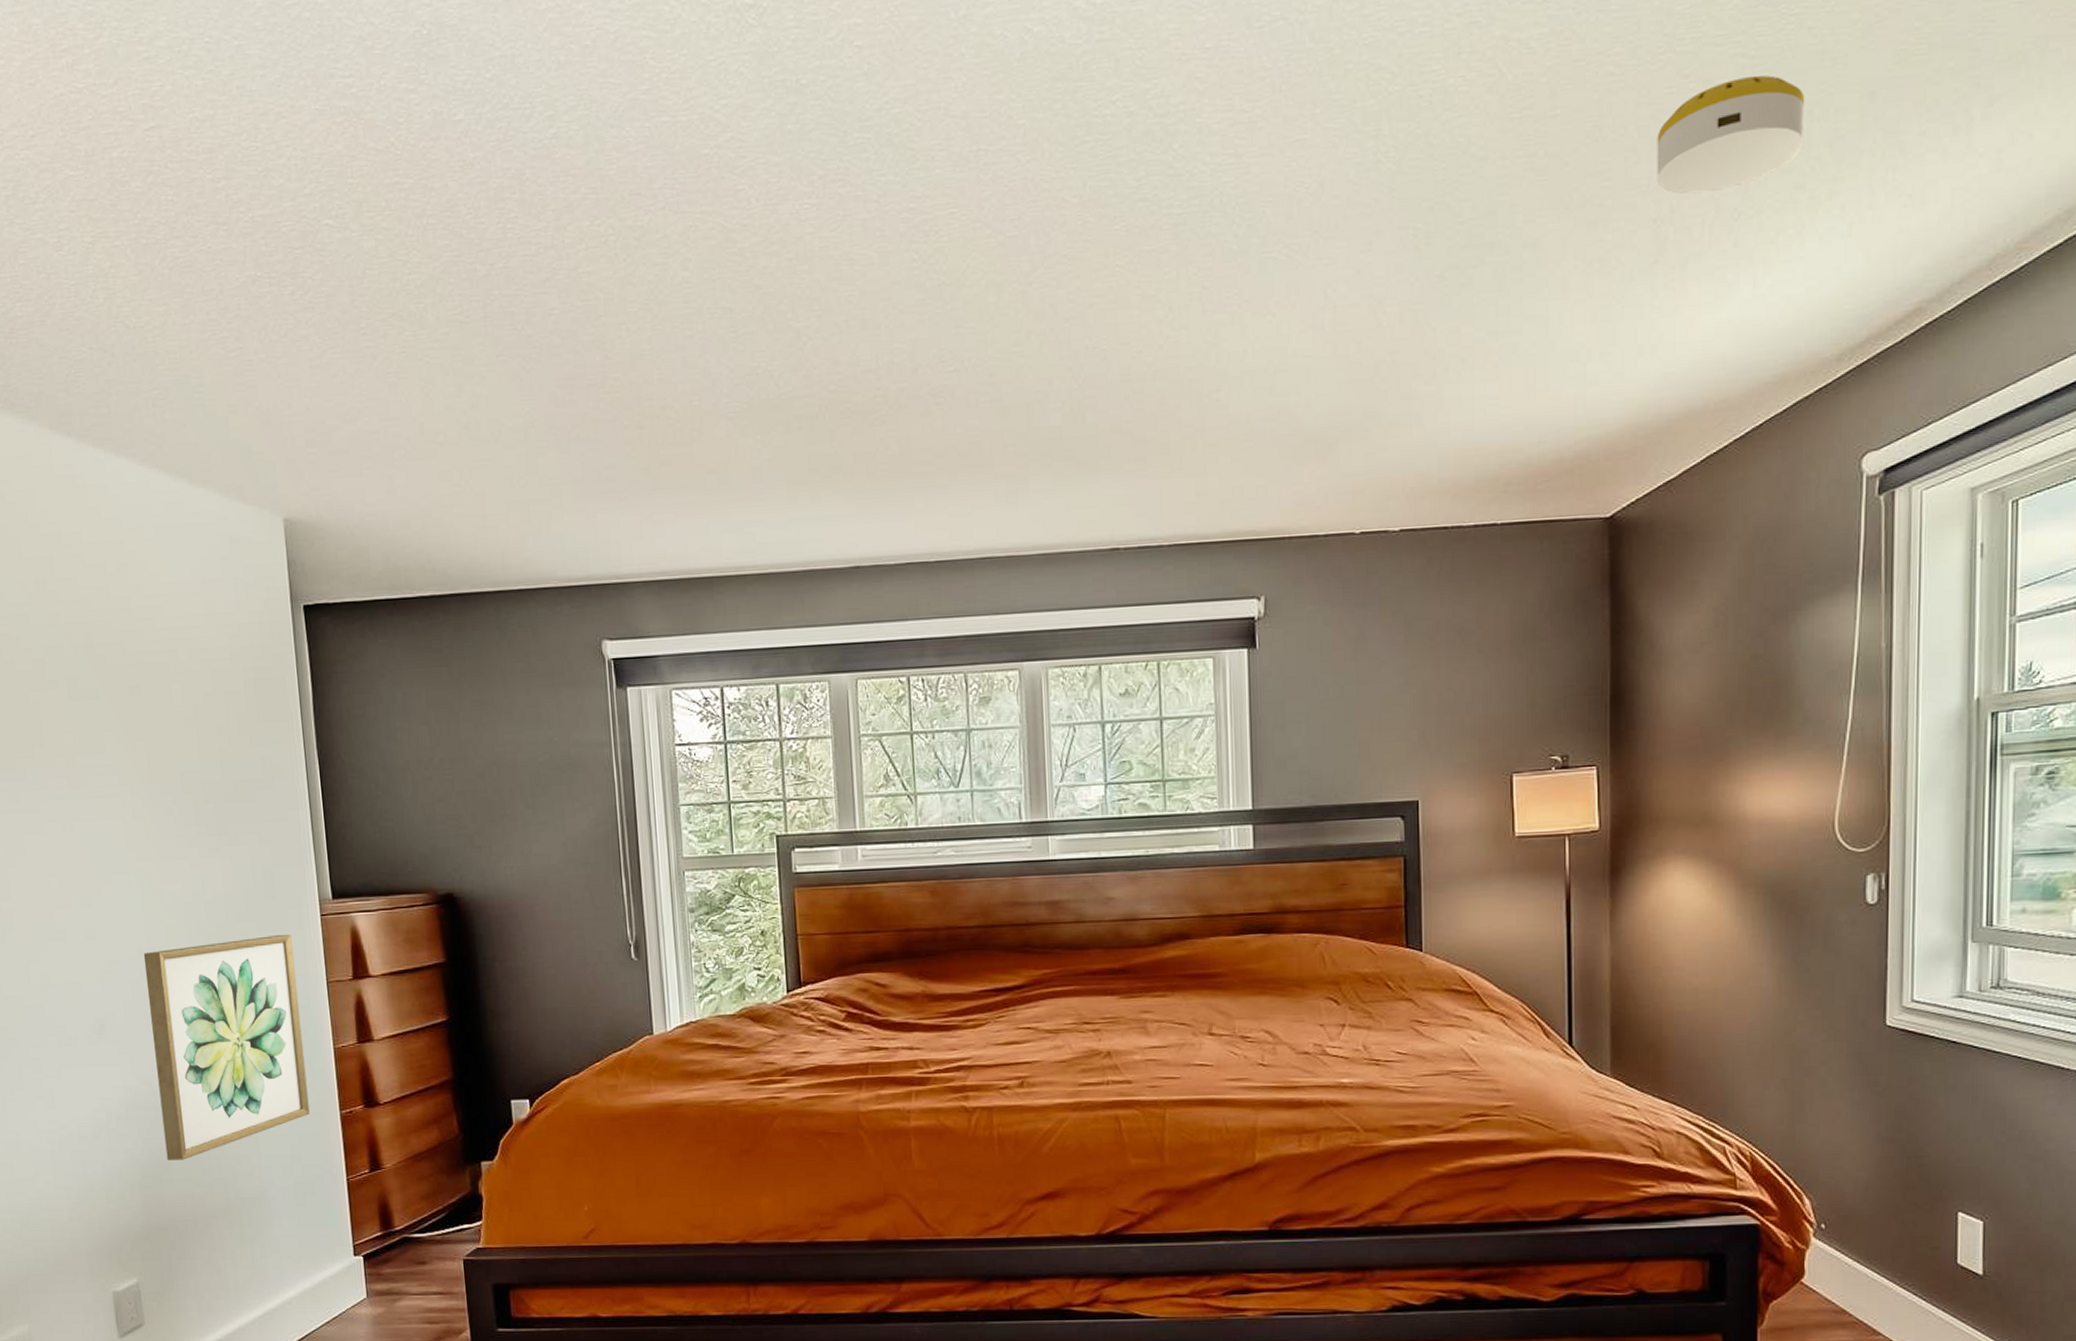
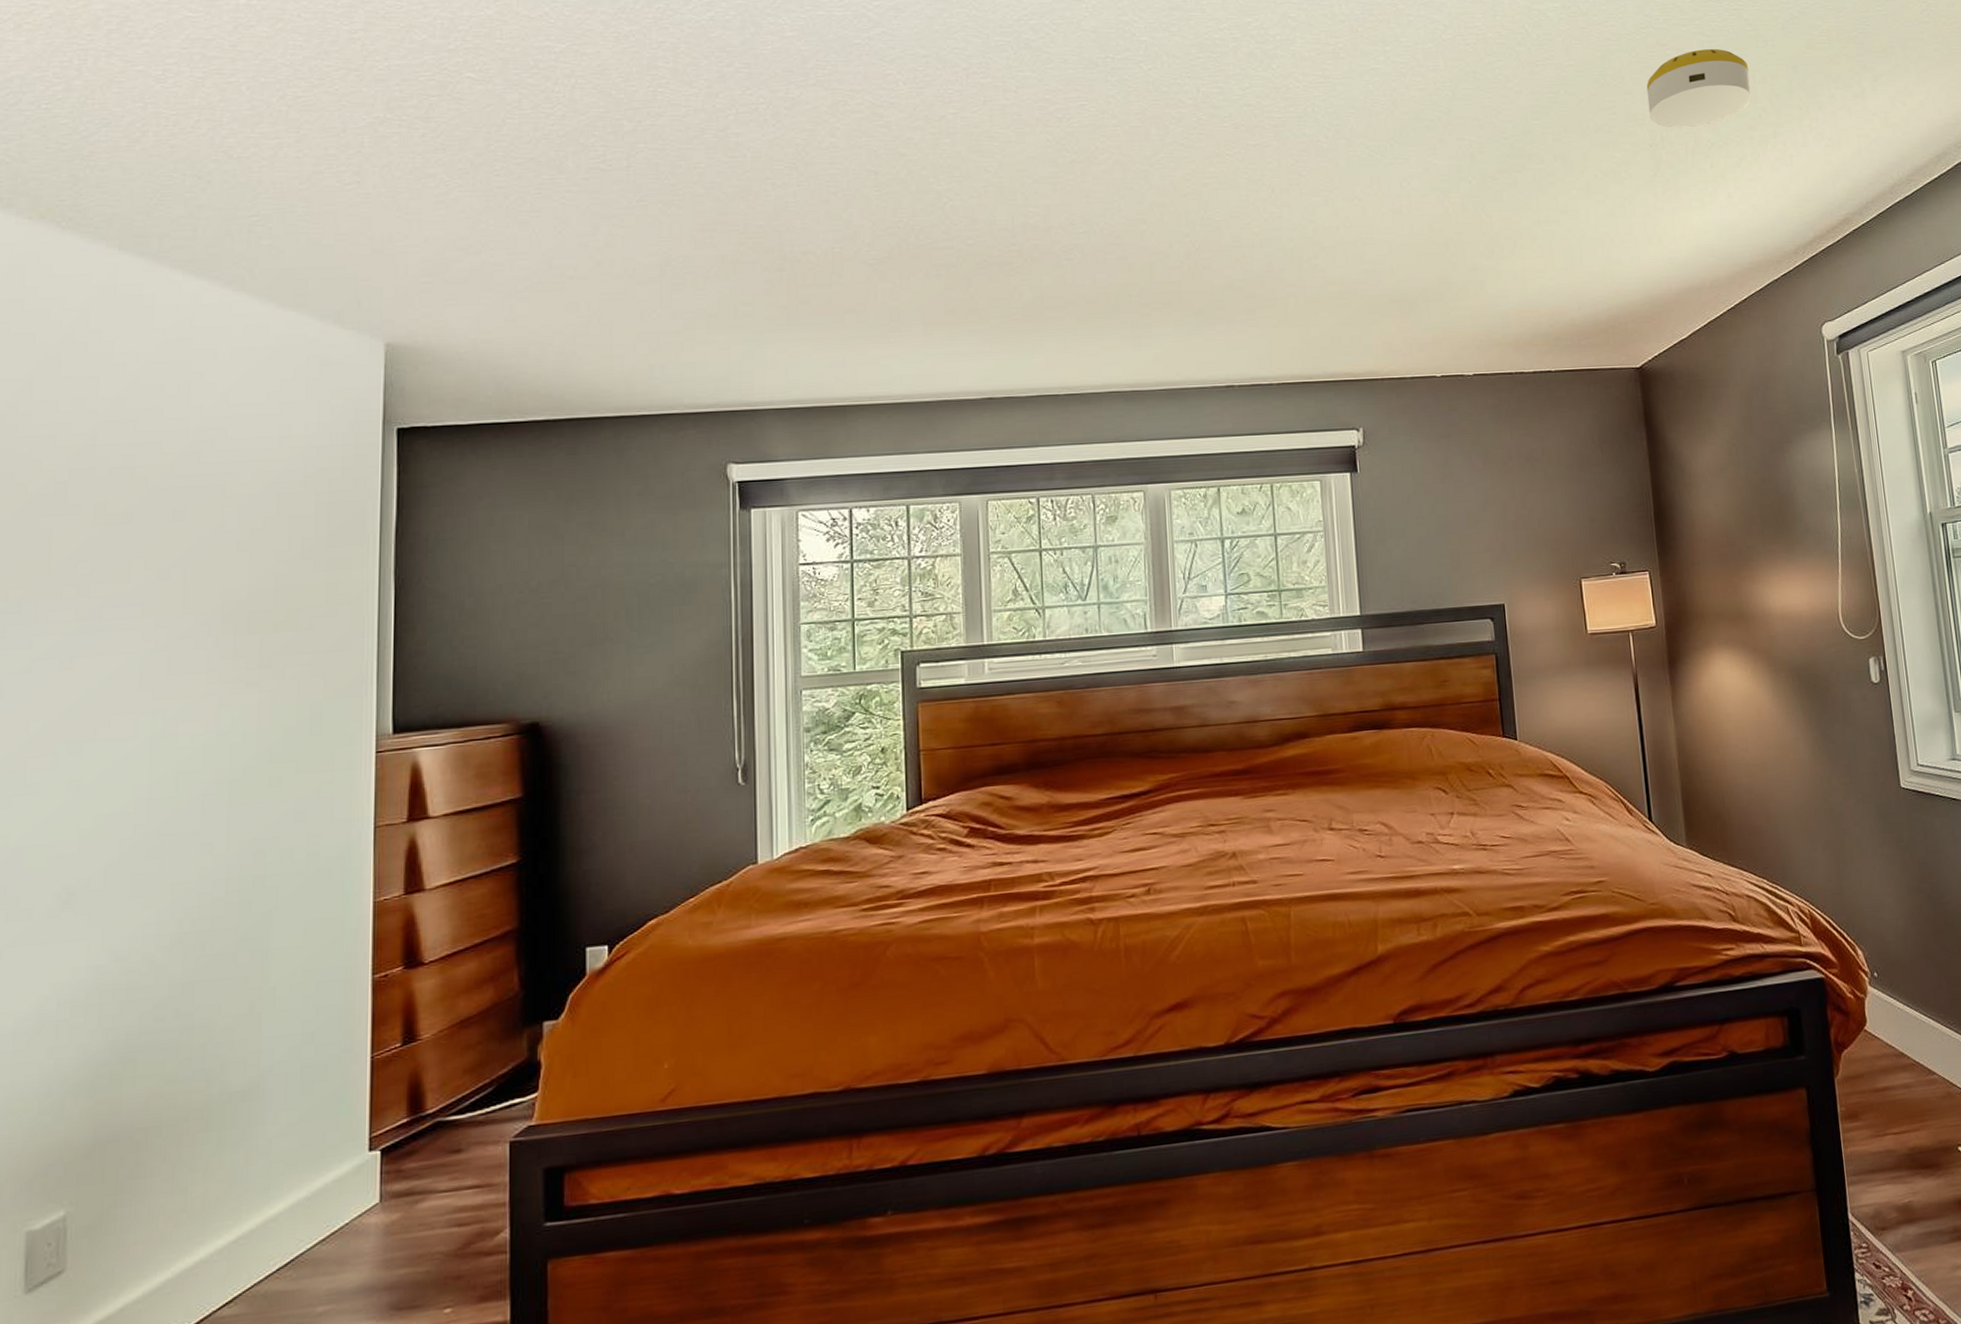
wall art: present [143,935,310,1160] -> none [132,775,338,1054]

